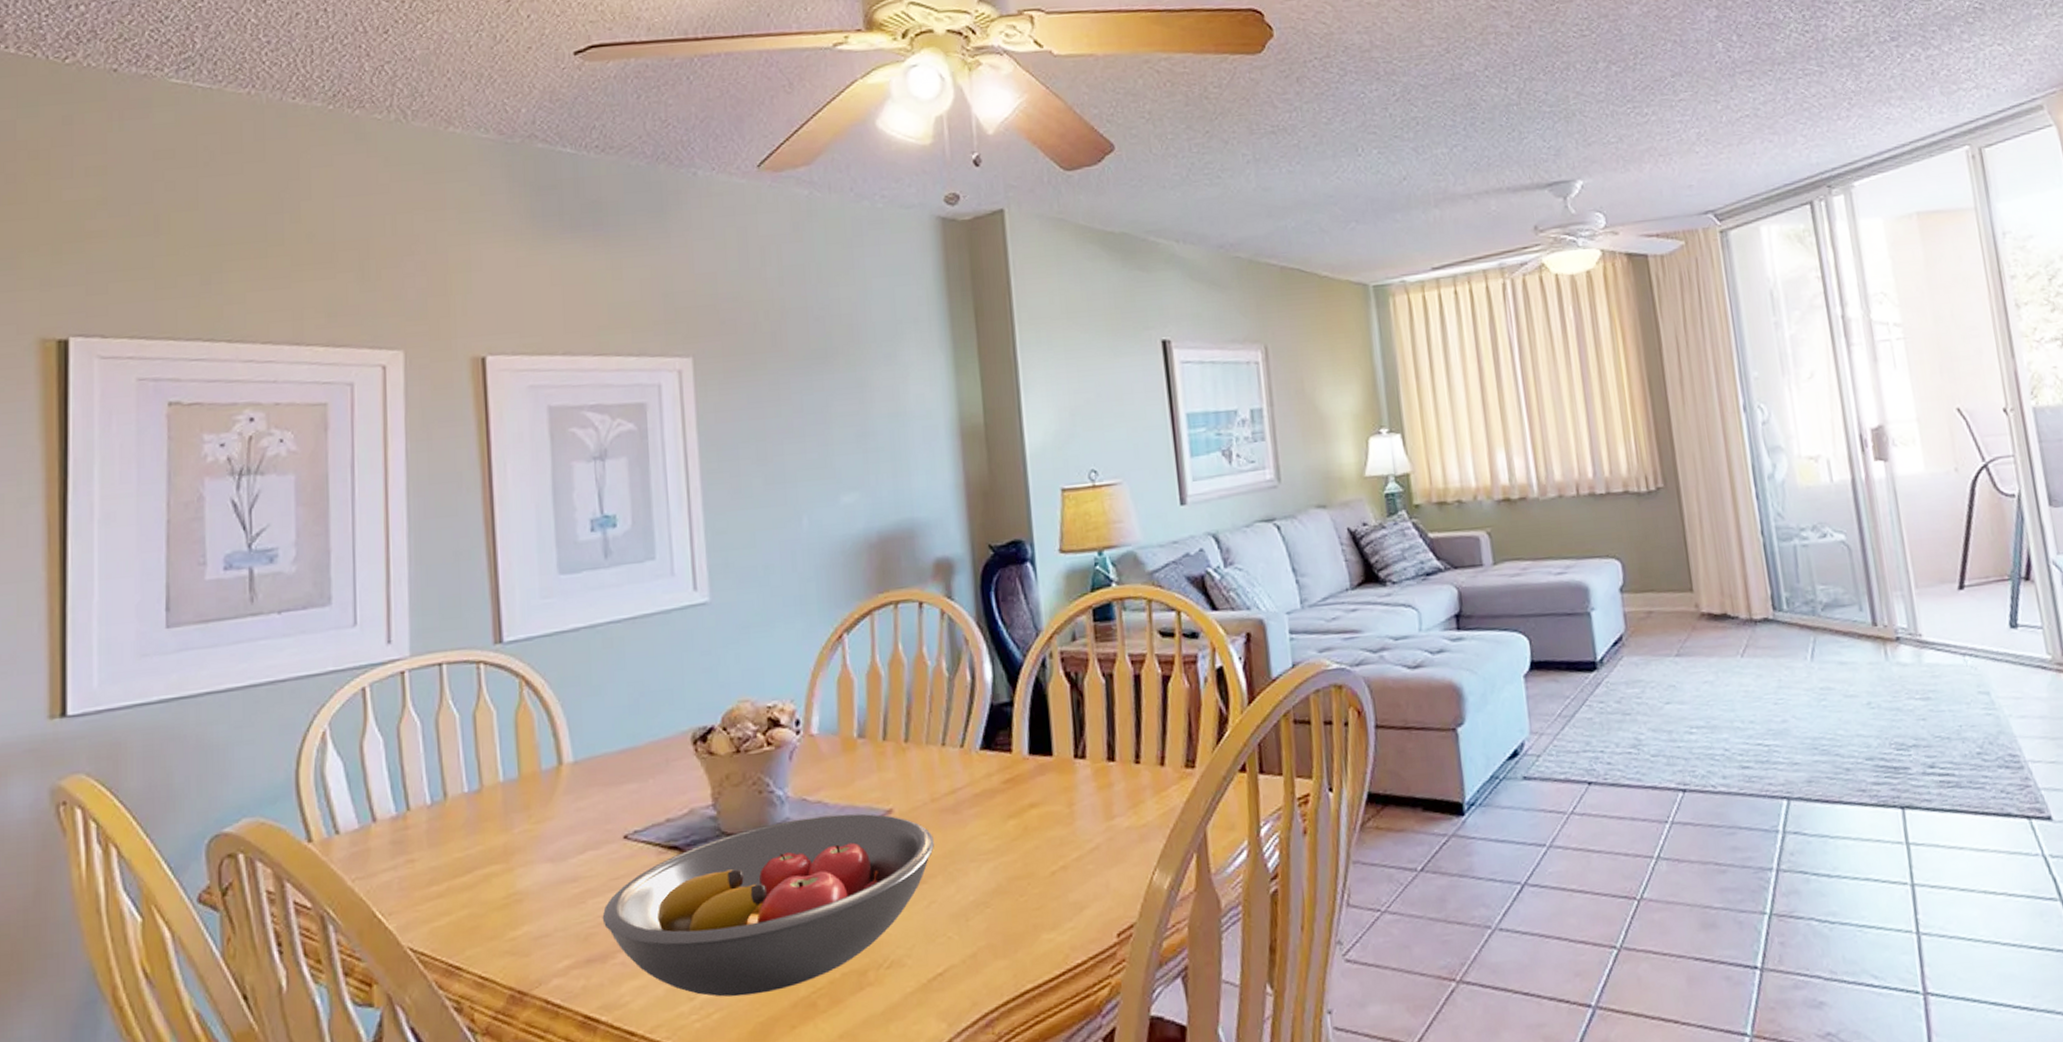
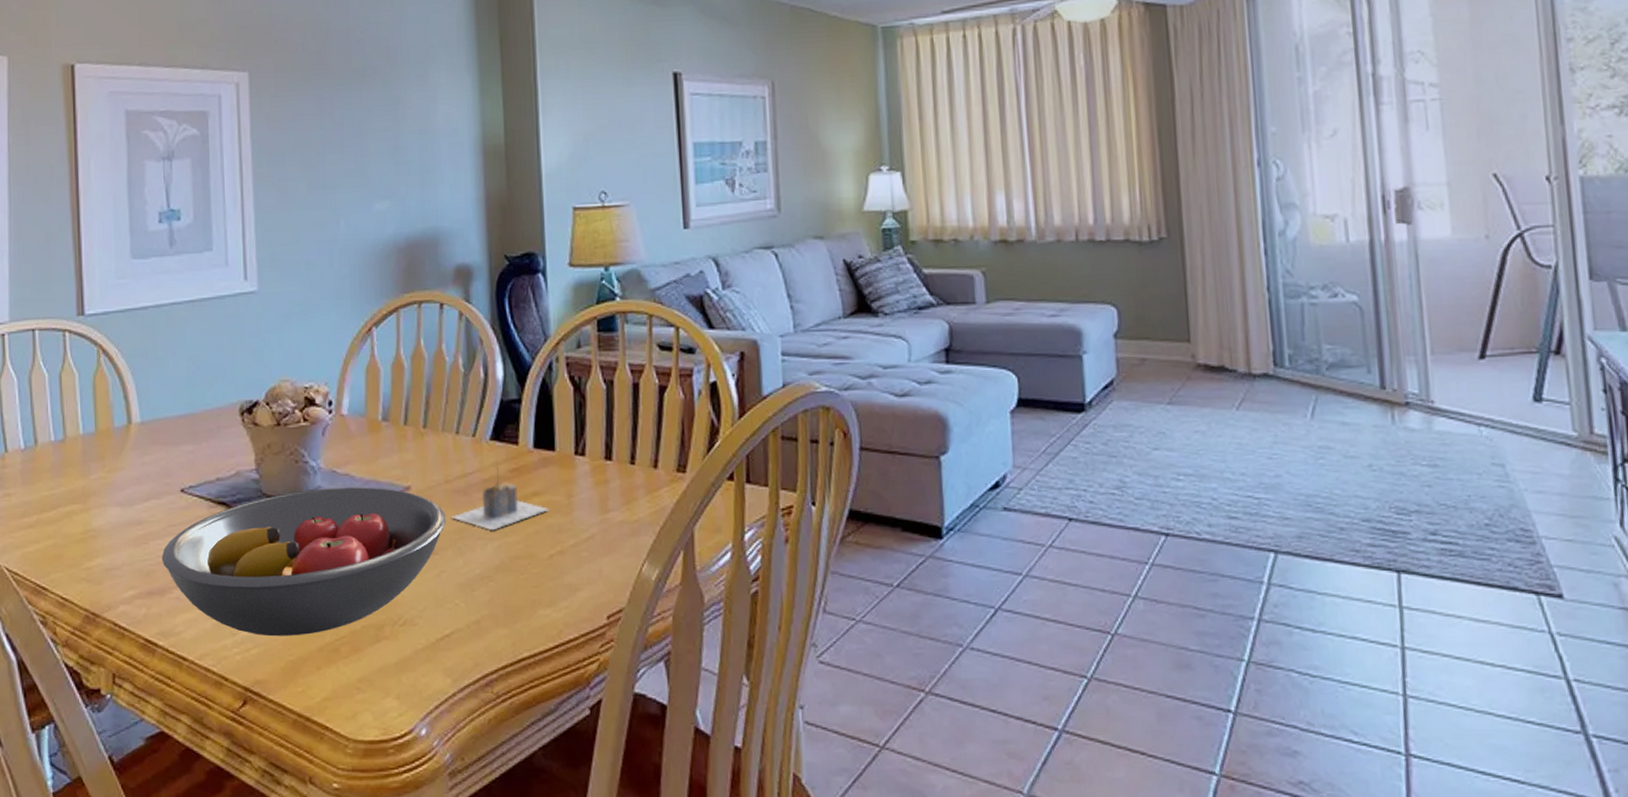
architectural model: none [941,778,1050,851] -> present [452,467,550,531]

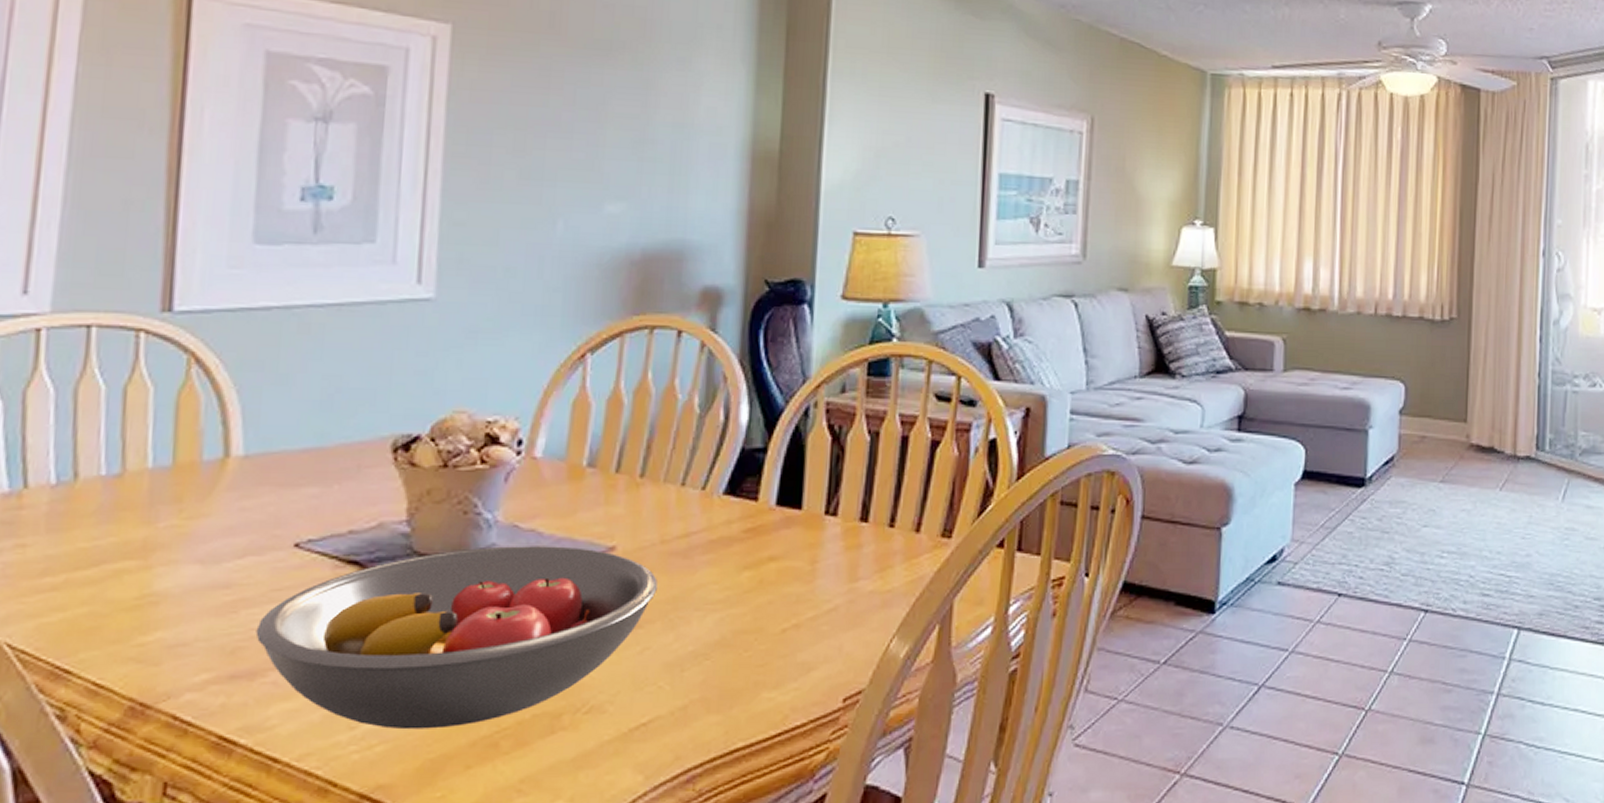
architectural model: present [452,467,550,531] -> none [665,526,788,601]

